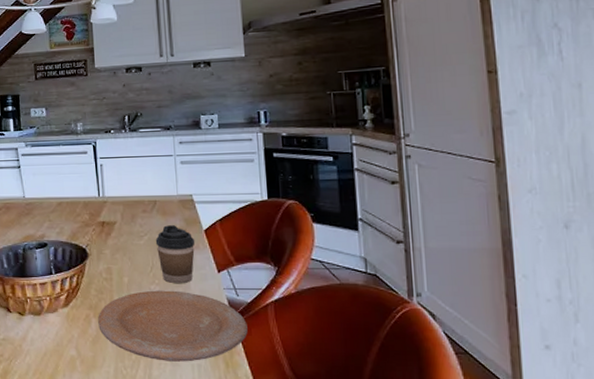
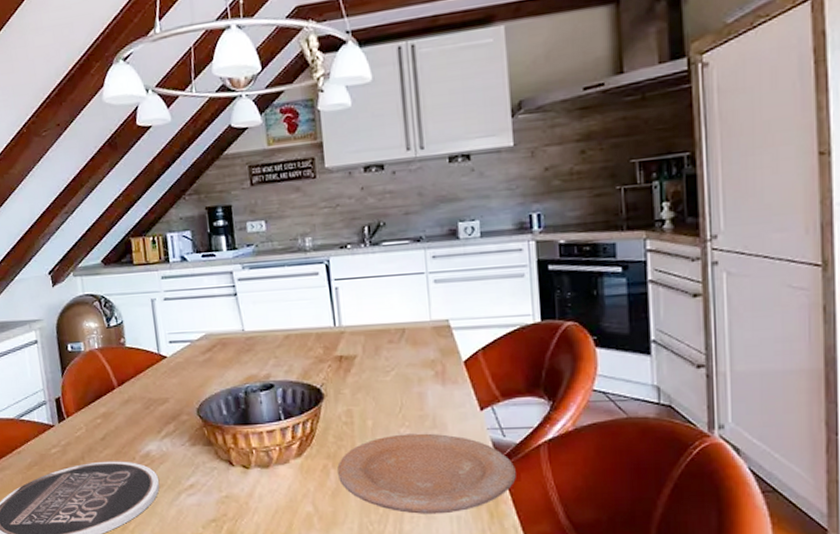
coffee cup: present [155,225,195,284] -> none [404,357,453,426]

